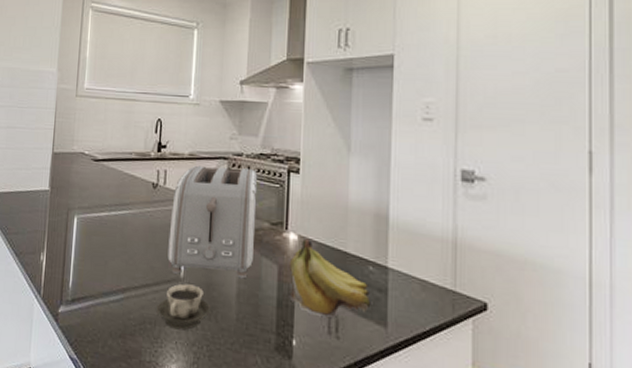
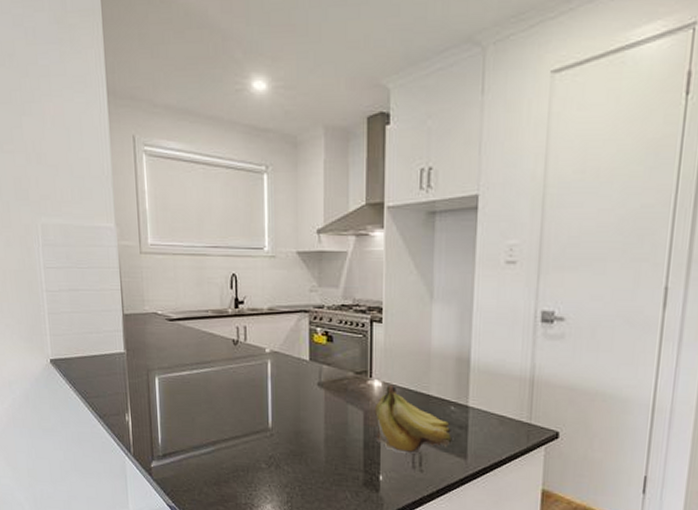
cup: present [156,284,211,330] -> none [248,433,301,475]
toaster: present [168,165,258,279] -> none [254,319,340,425]

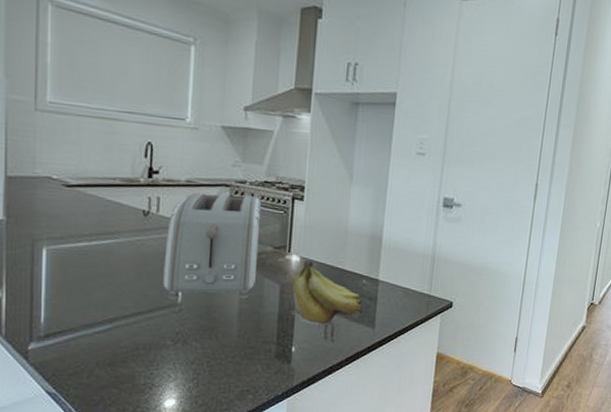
toaster: none [254,319,340,425] -> present [163,192,262,300]

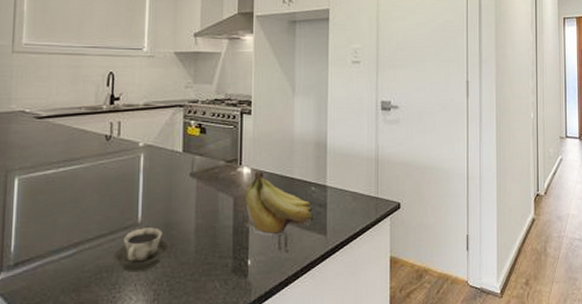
cup: none [151,308,212,351] -> present [113,227,170,272]
toaster: present [163,192,262,300] -> none [124,113,213,220]

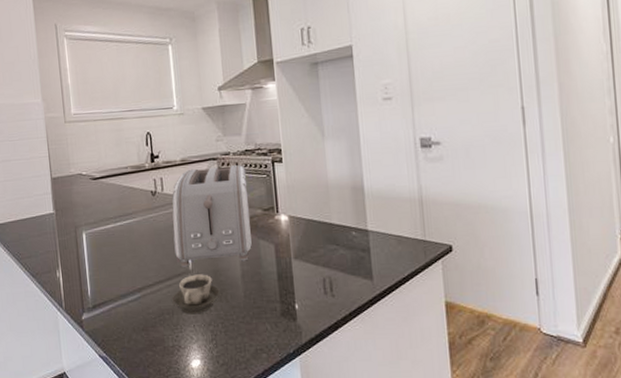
toaster: none [124,113,213,220] -> present [172,164,252,267]
fruit: present [243,170,315,236] -> none [283,217,359,281]

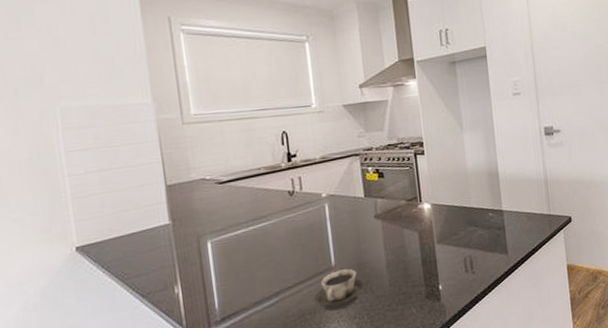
toaster: present [172,164,252,267] -> none [312,158,396,265]

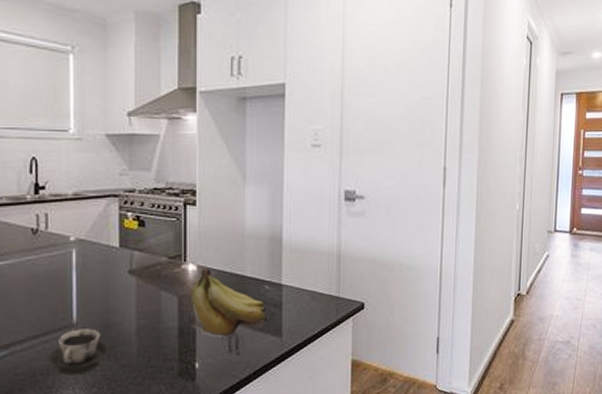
fruit: none [427,204,496,262] -> present [189,267,269,338]

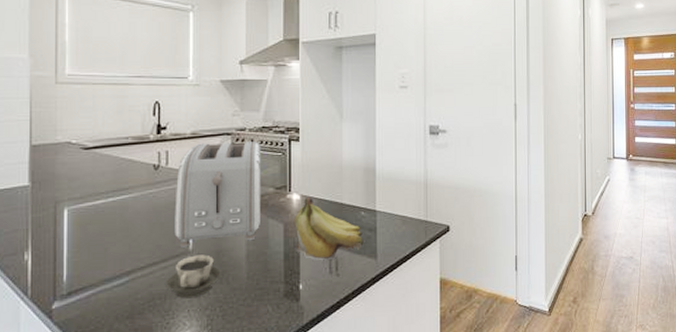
toaster: none [56,203,153,320] -> present [175,140,261,248]

